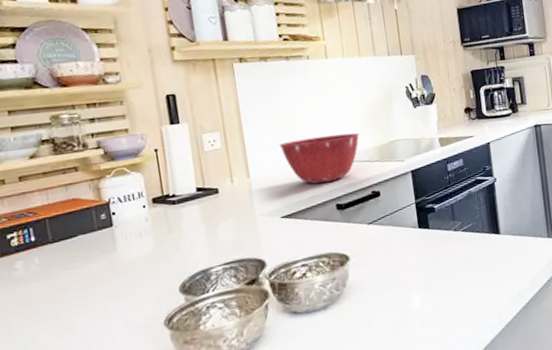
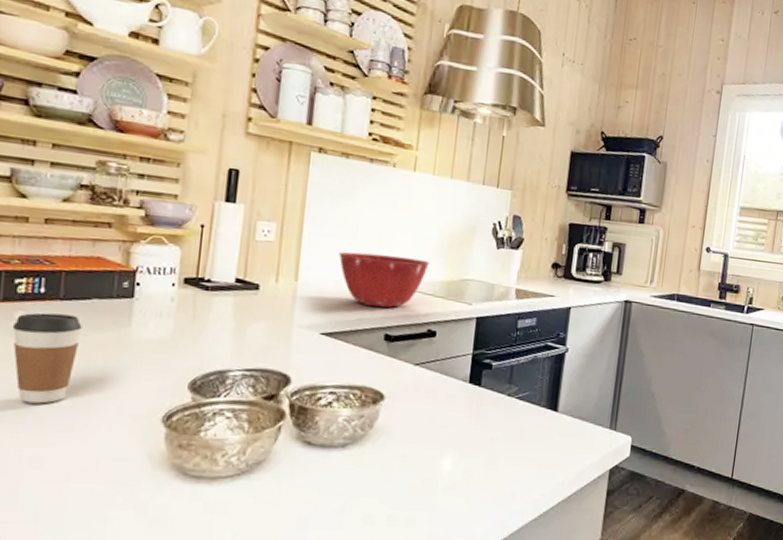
coffee cup: none [15,253,78,338] -> present [12,312,82,404]

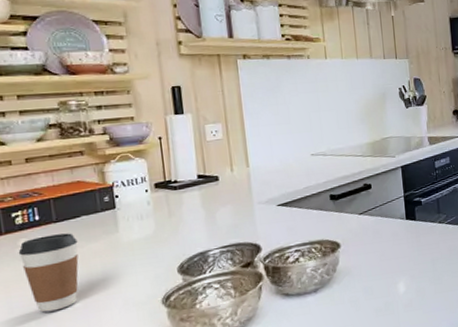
mixing bowl: present [338,251,430,308] -> none [278,129,354,175]

